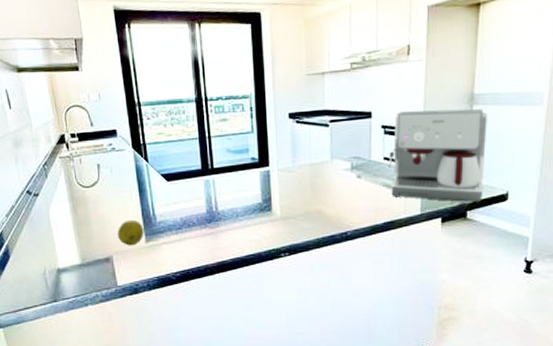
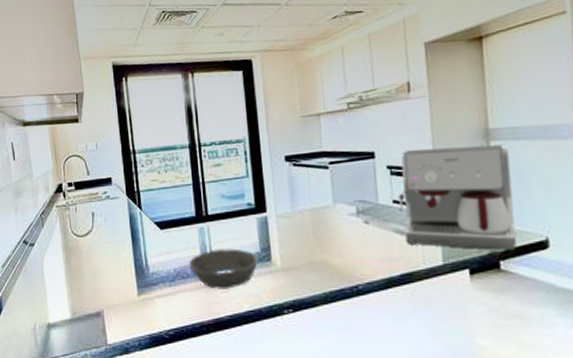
fruit: present [117,219,144,246] -> none [108,270,136,300]
bowl: none [193,199,260,237] -> present [187,248,258,290]

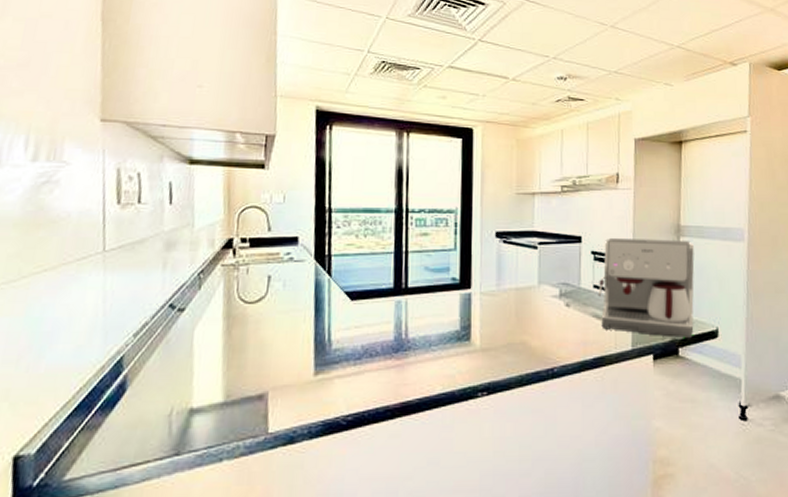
bowl: present [187,248,258,290] -> none [378,325,457,370]

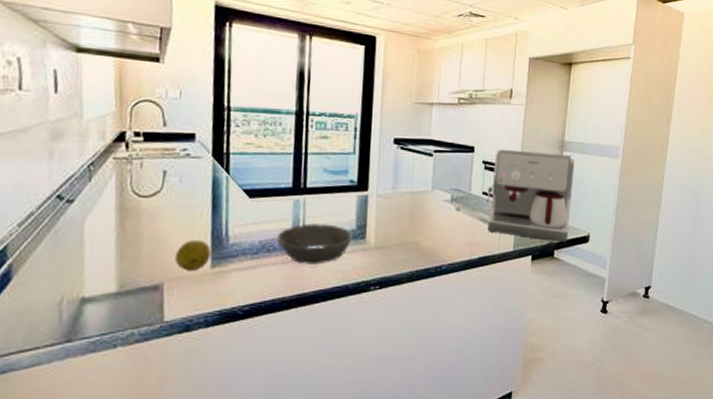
fruit: none [278,345,314,380] -> present [174,239,211,272]
bowl: none [378,325,457,370] -> present [276,223,353,265]

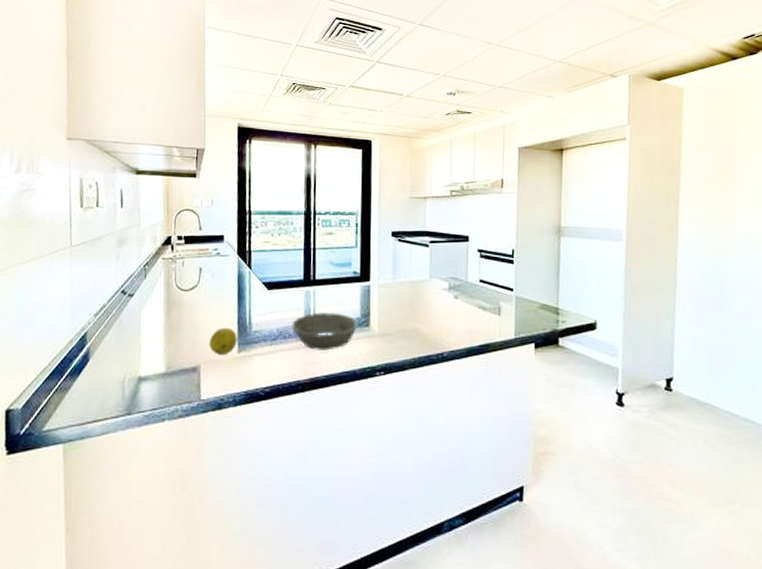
coffee maker: present [486,149,575,243] -> none [483,237,574,330]

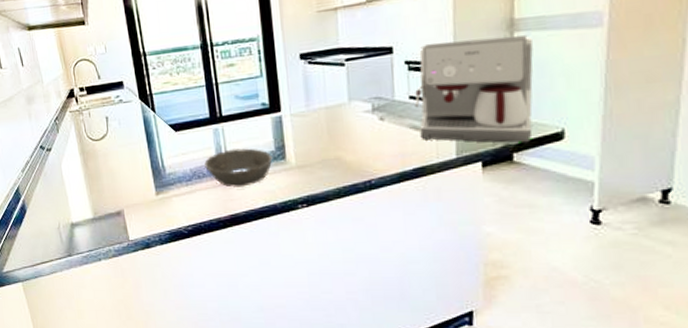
fruit: present [208,327,238,356] -> none [127,172,154,199]
coffee maker: none [483,237,574,330] -> present [414,35,533,144]

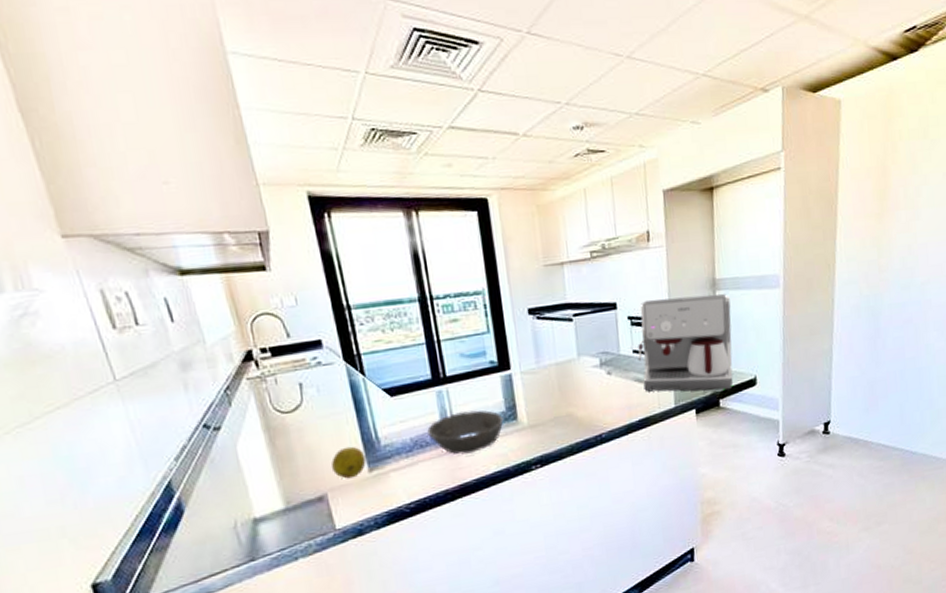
fruit: none [127,172,154,199] -> present [331,446,366,479]

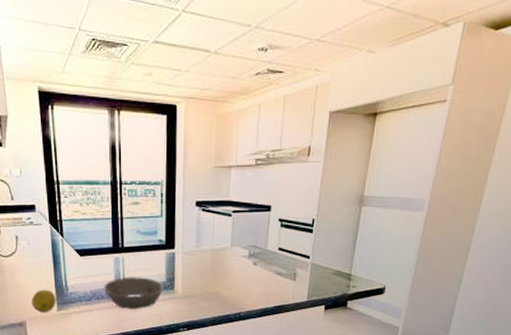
coffee maker: present [637,294,733,392] -> none [281,206,374,294]

